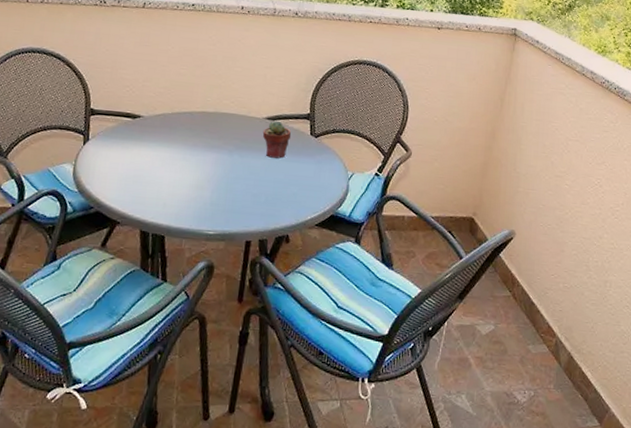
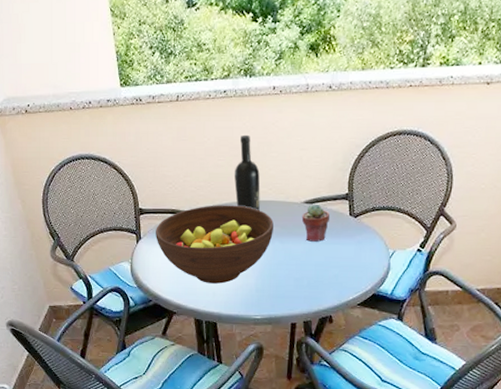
fruit bowl: none [105,112,234,194] -> present [156,205,274,284]
wine bottle: none [196,47,223,123] -> present [233,134,260,211]

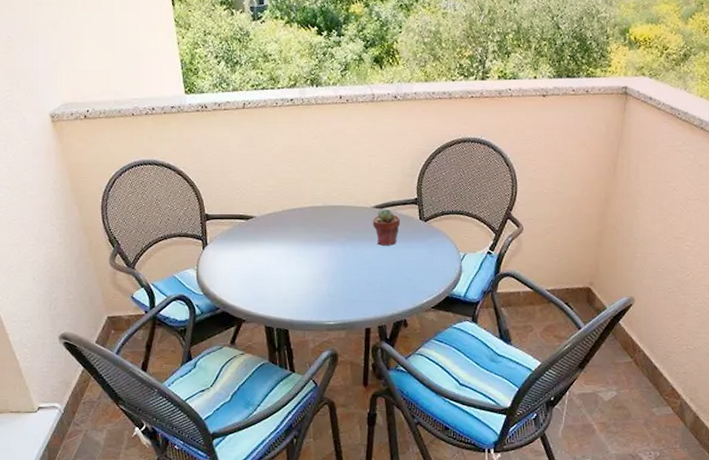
fruit bowl: present [156,205,274,284] -> none [223,210,344,289]
wine bottle: present [233,134,260,211] -> none [302,141,330,216]

